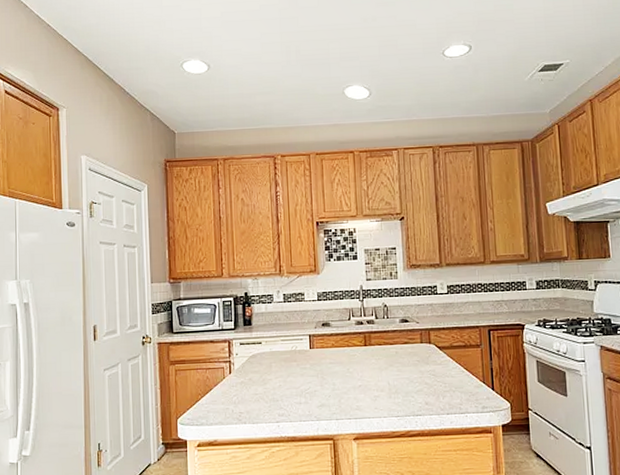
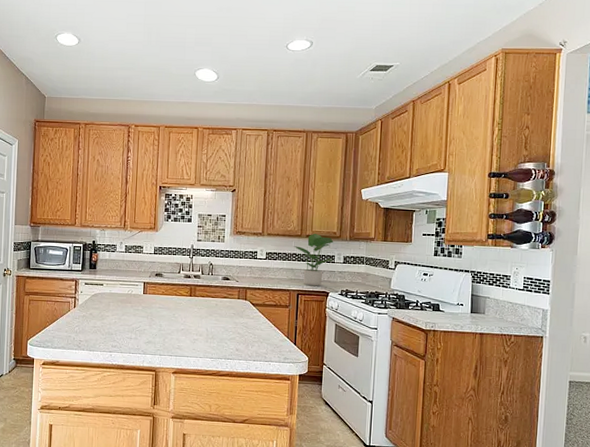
potted plant: none [478,258,524,319] -> present [294,233,334,286]

